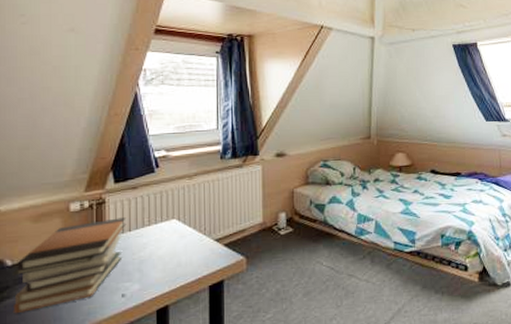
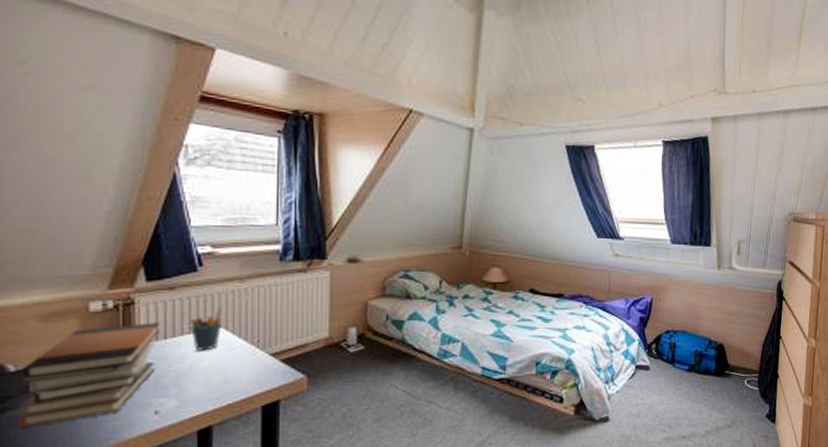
pen holder: none [150,202,176,240] -> present [191,307,223,351]

